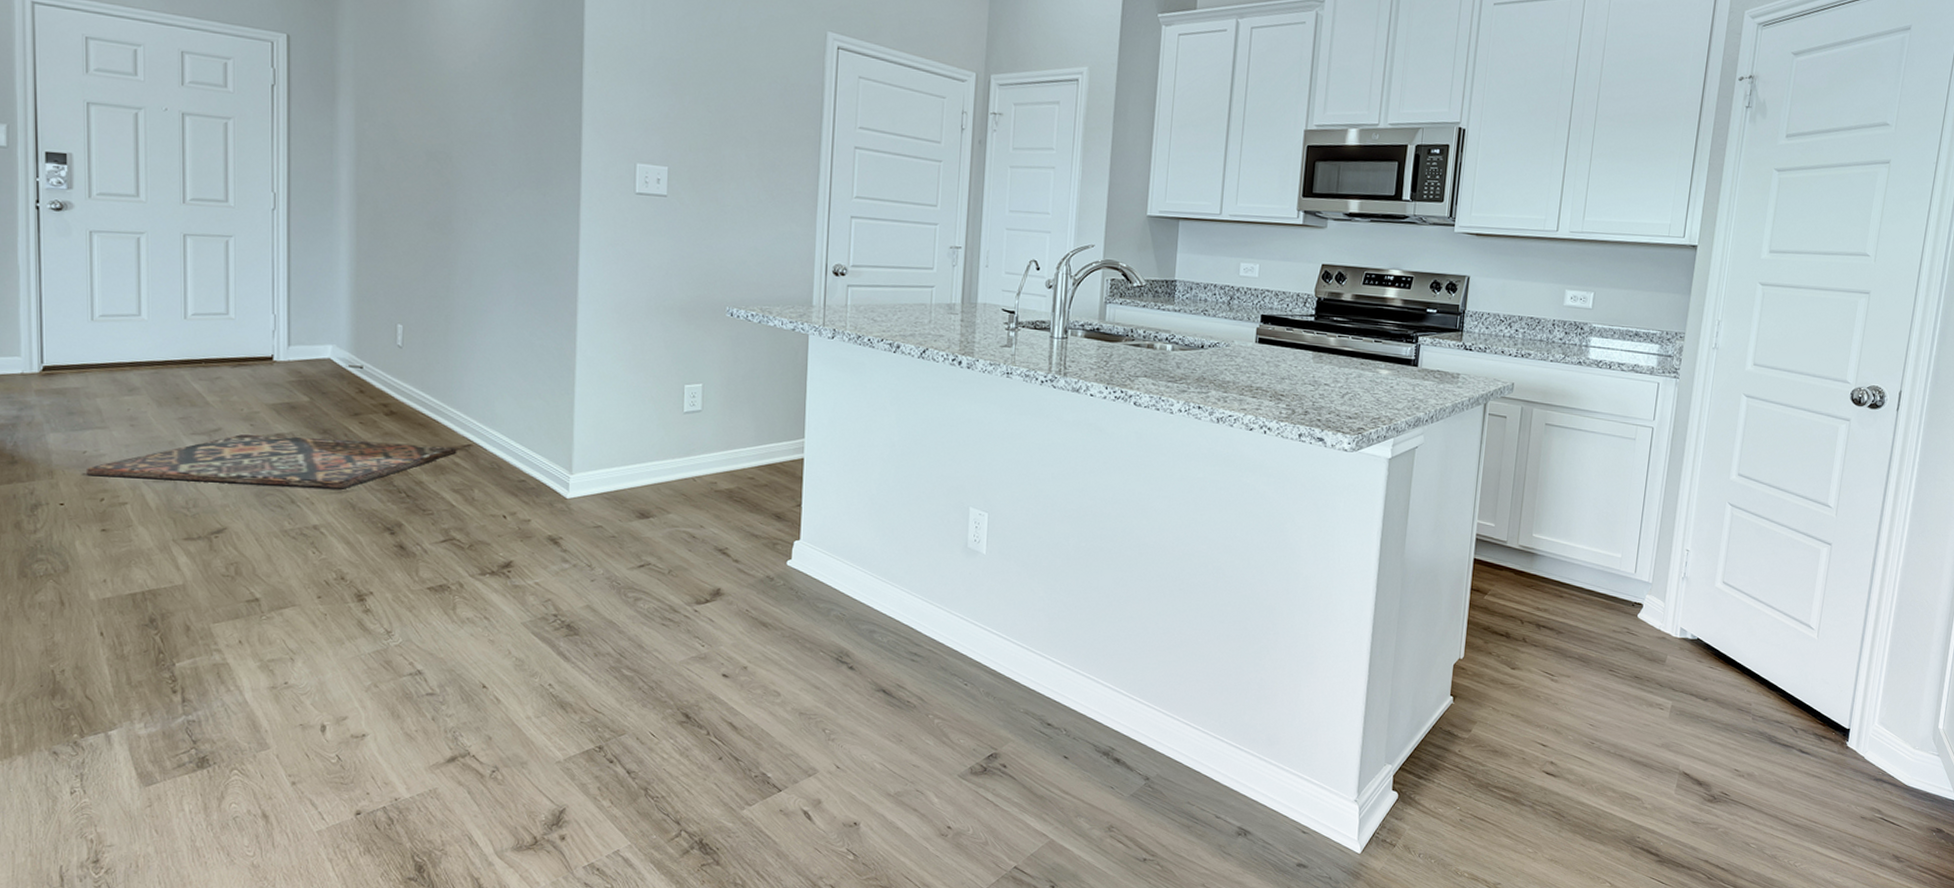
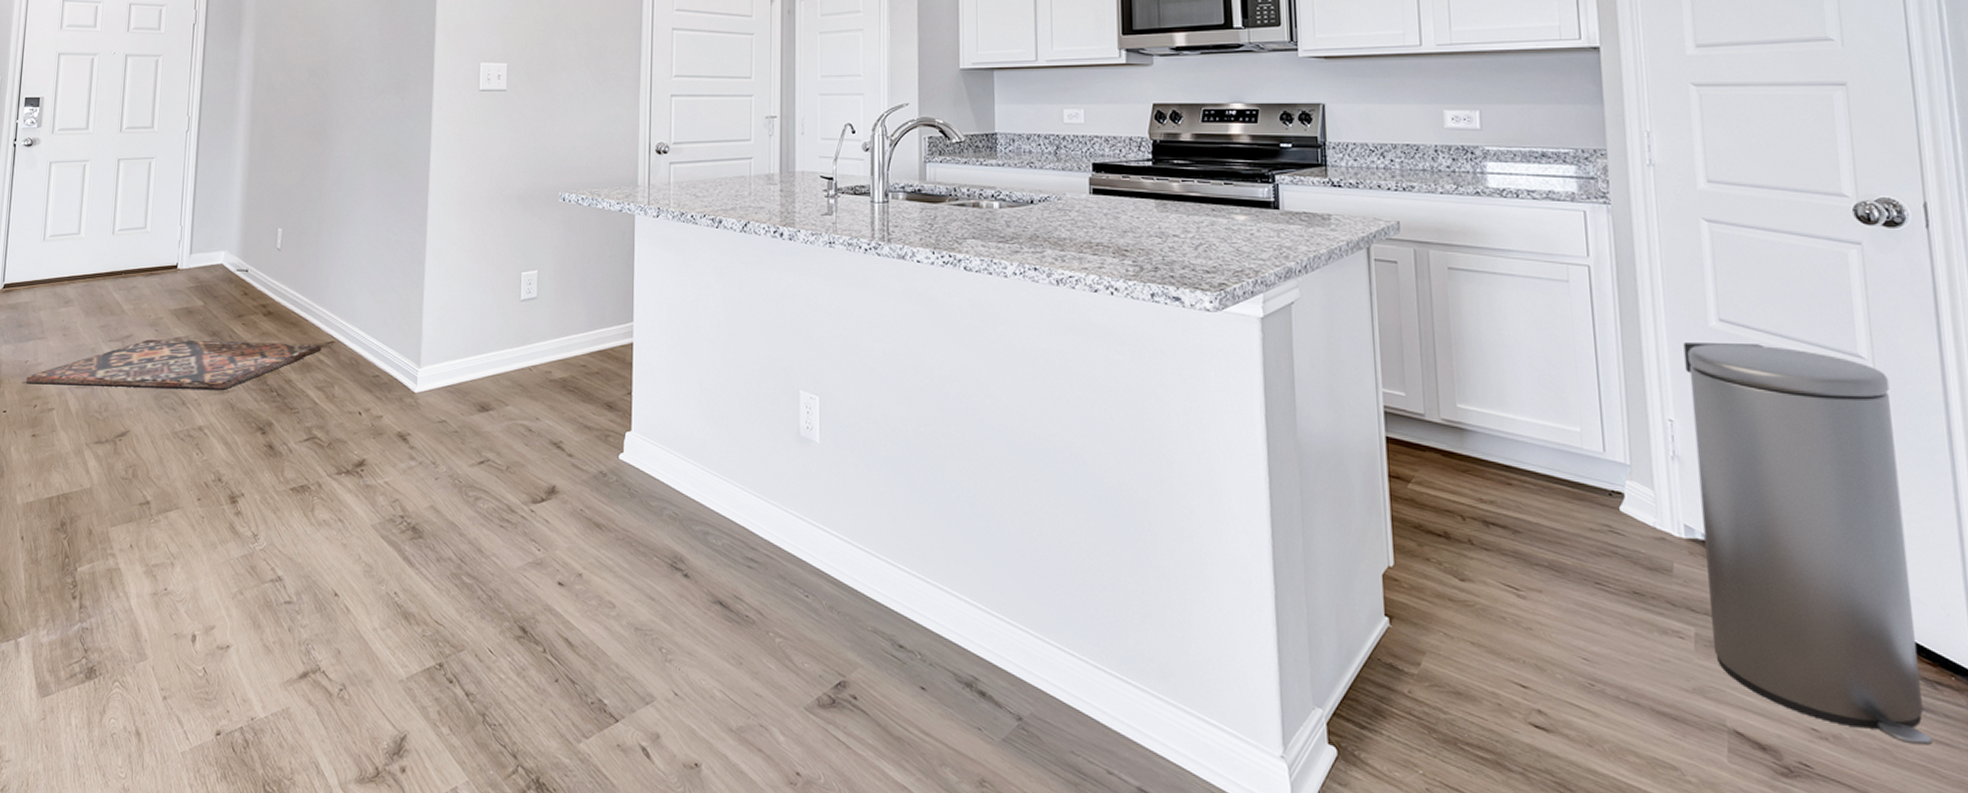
pedal bin: none [1681,491,1844,779] -> present [1683,343,1934,746]

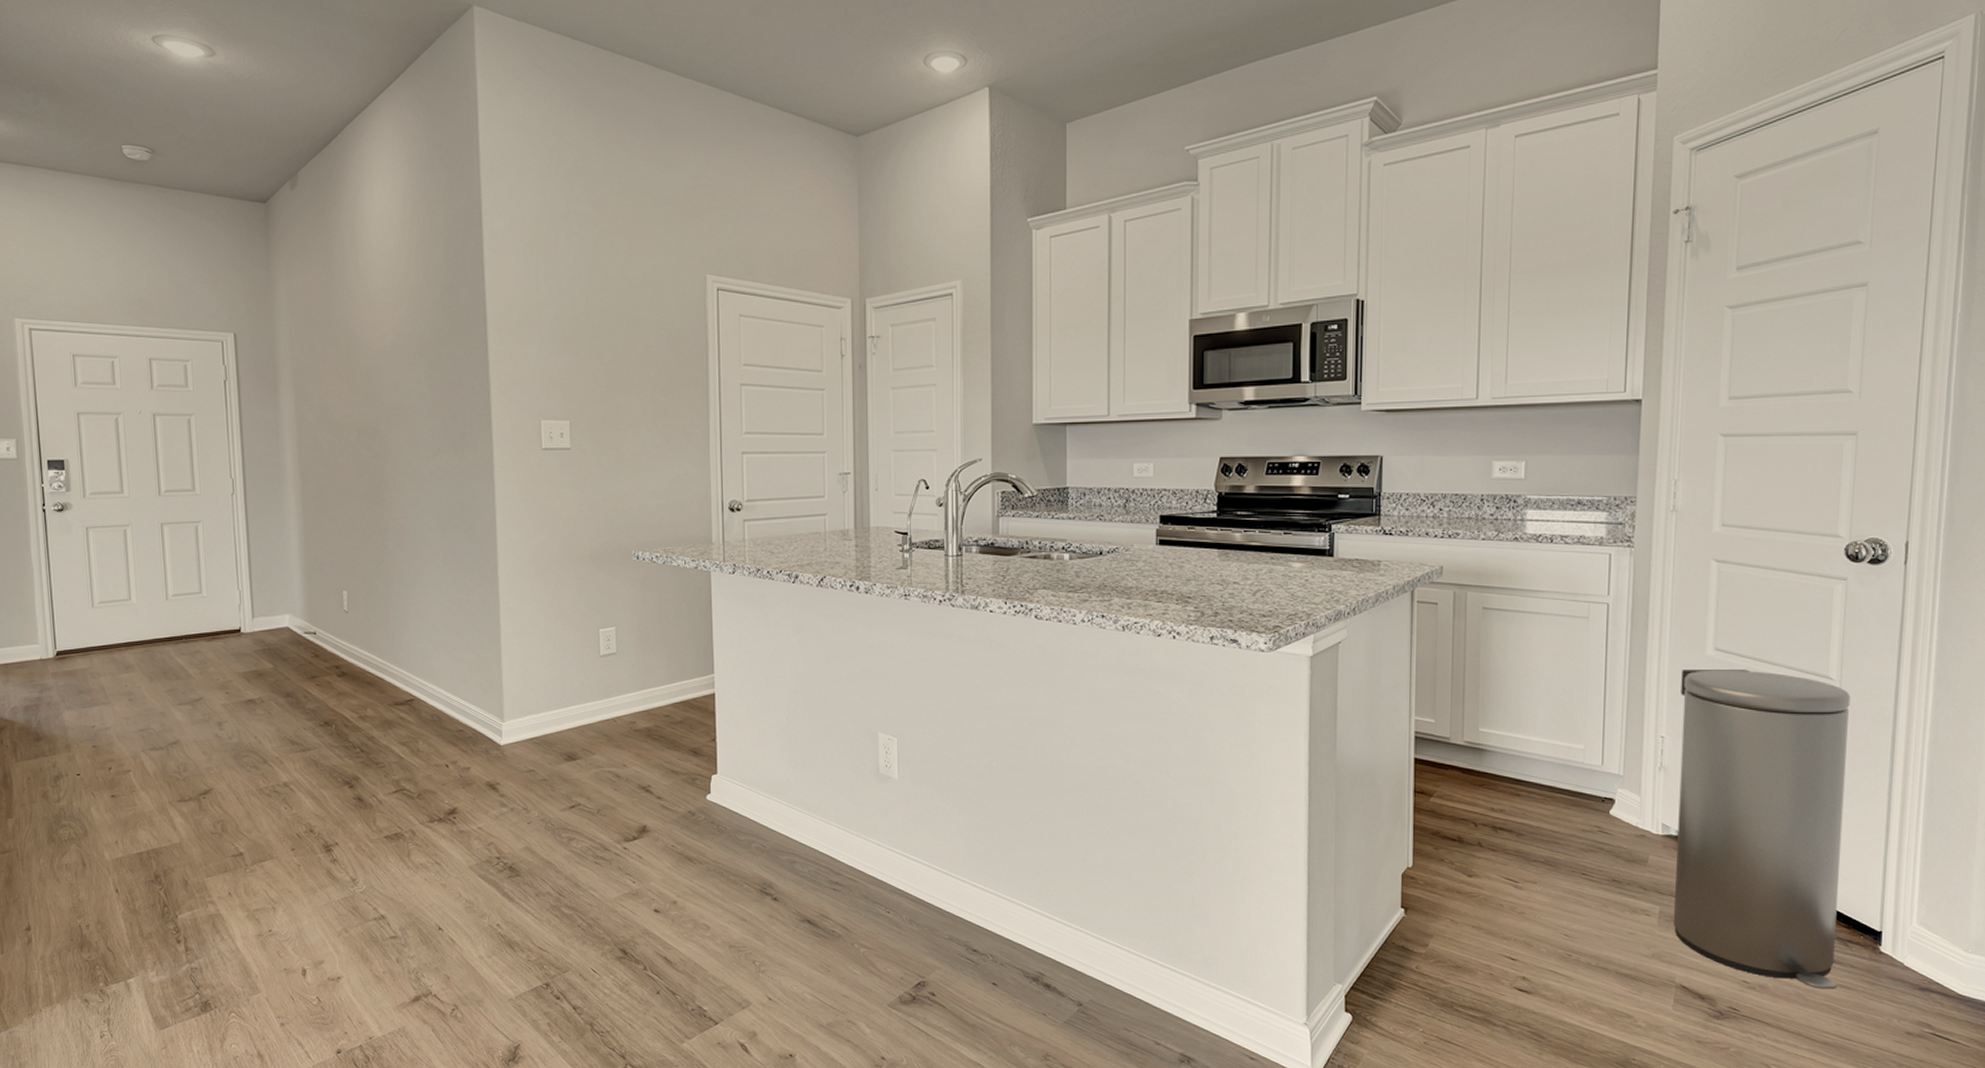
doormat: present [25,340,322,390] -> none [95,702,402,748]

